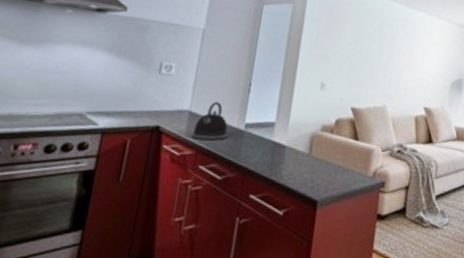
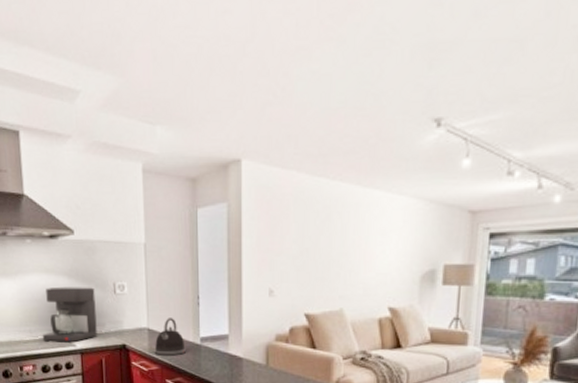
coffee maker: none [55,60,137,120] -> present [42,286,97,342]

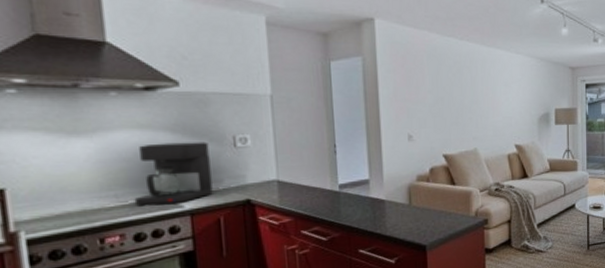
kettle: present [154,318,186,357] -> none [286,168,323,208]

